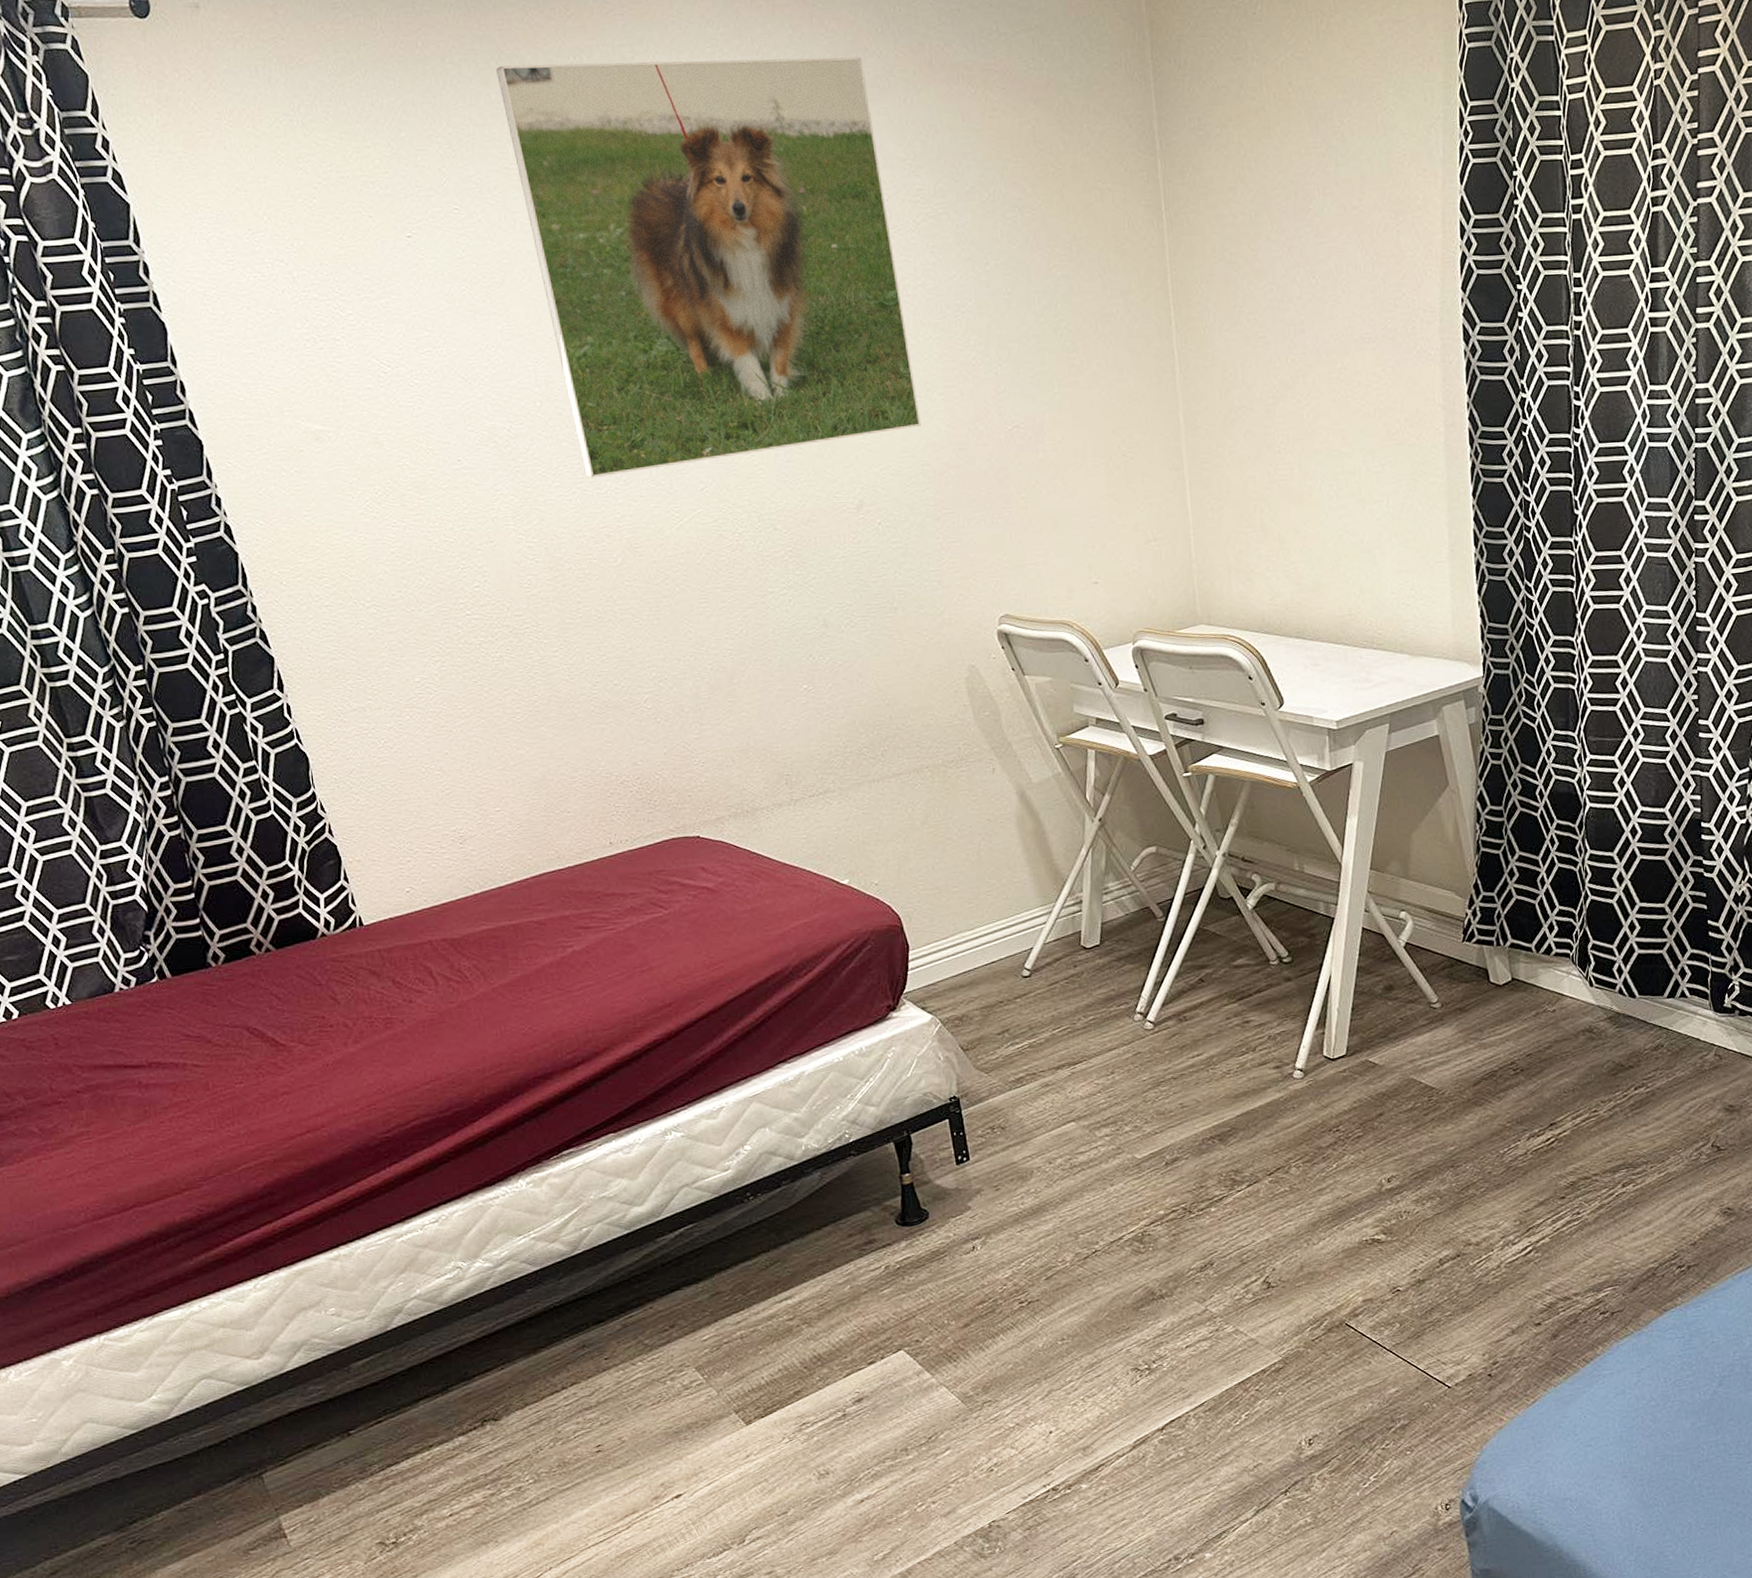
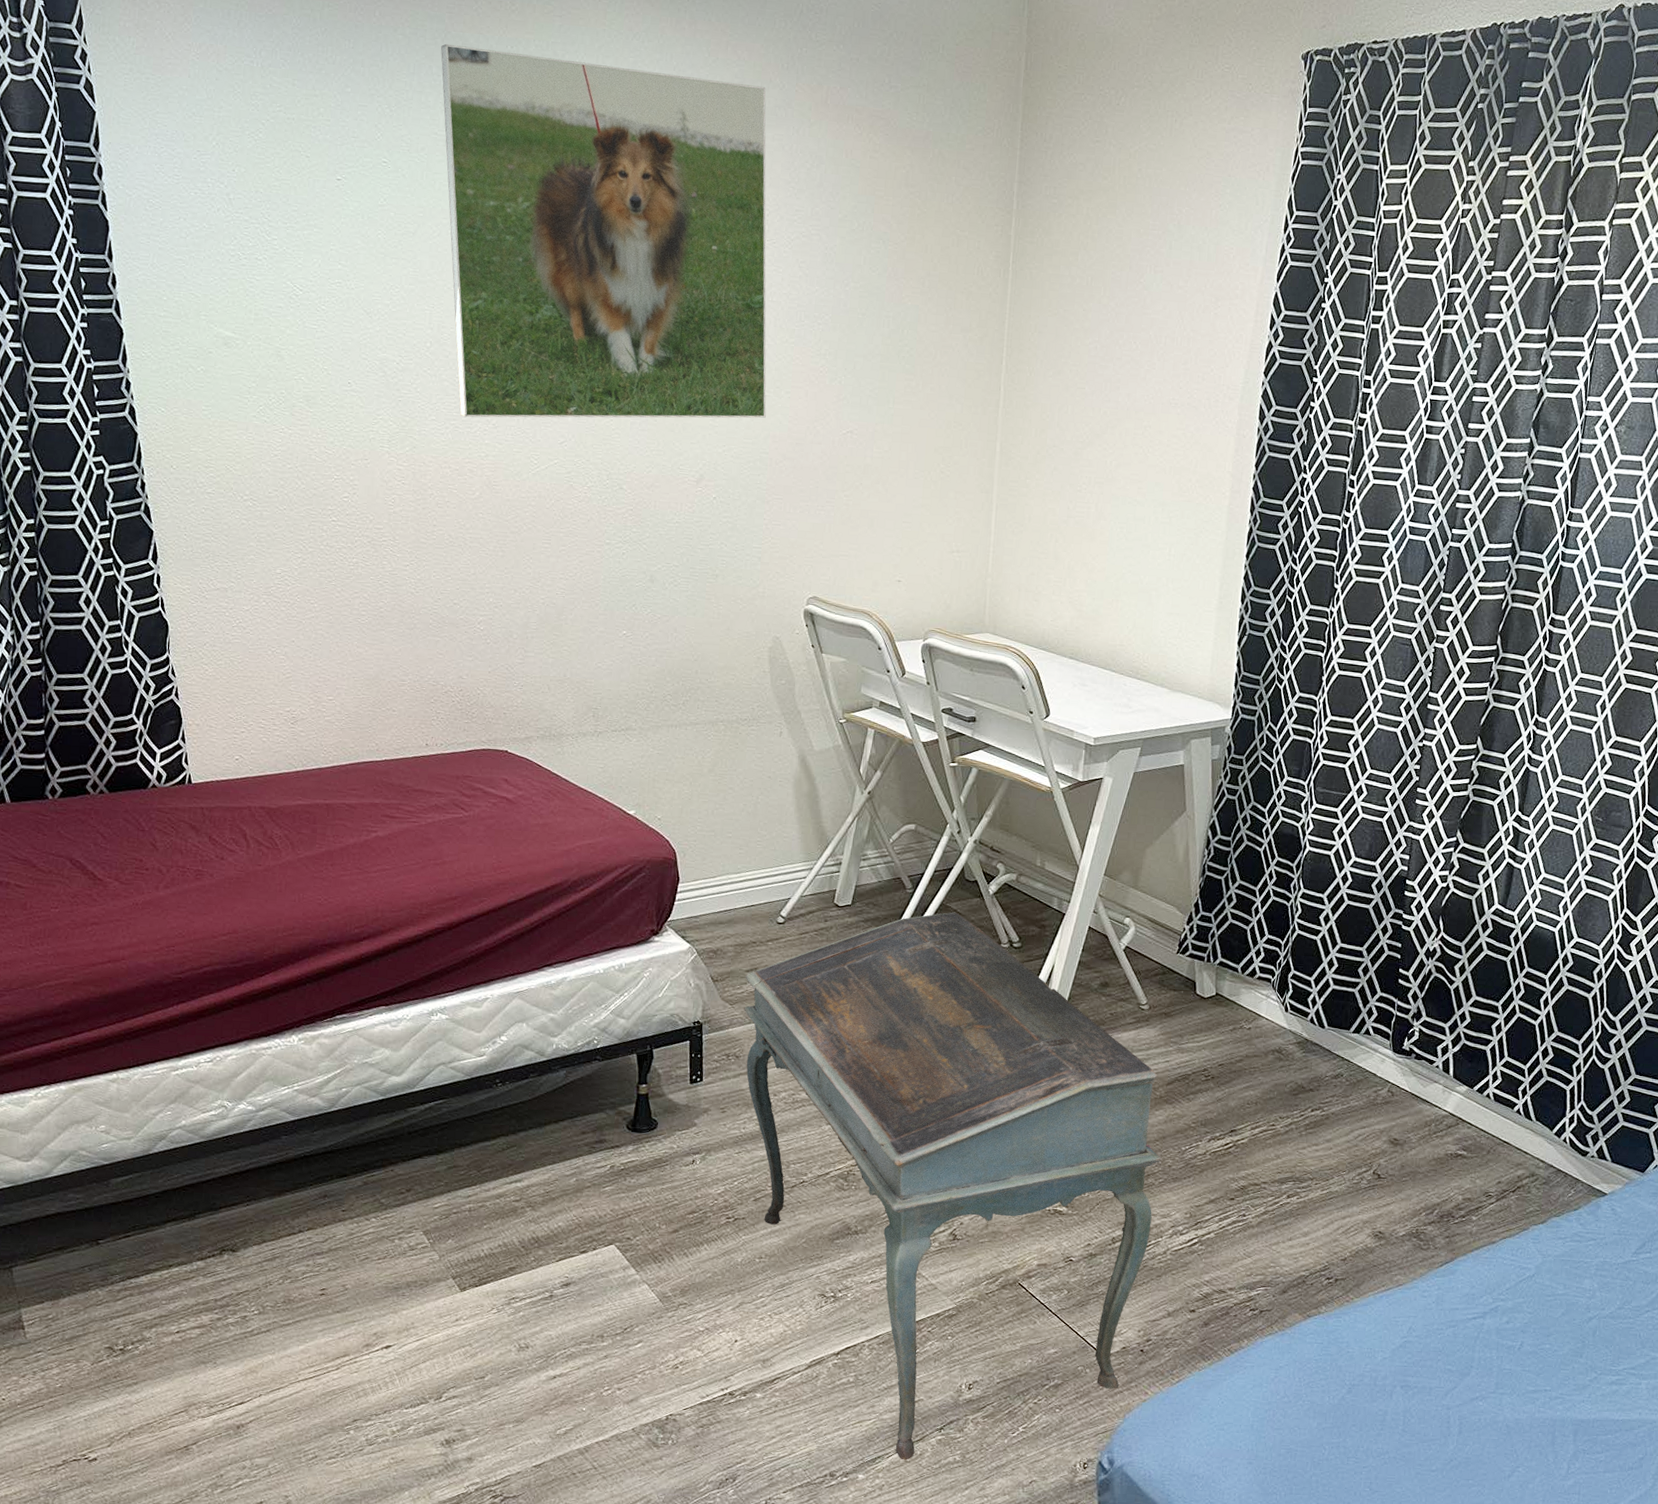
writing desk: none [997,934,1480,1531] -> present [744,912,1162,1460]

